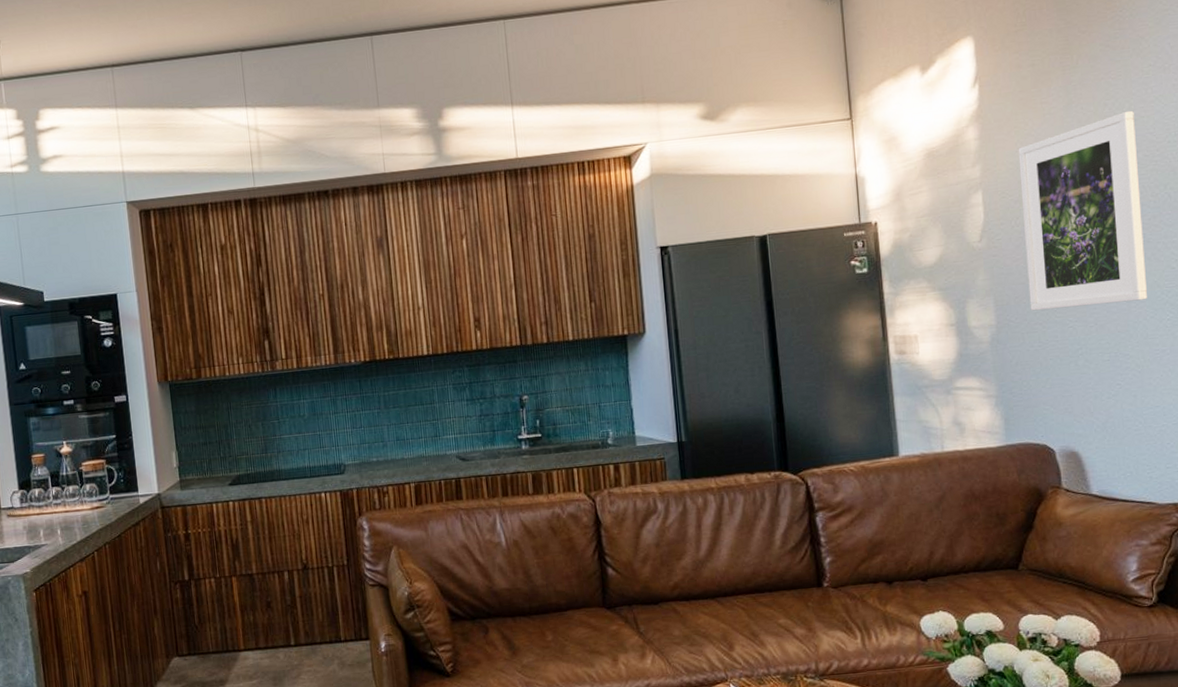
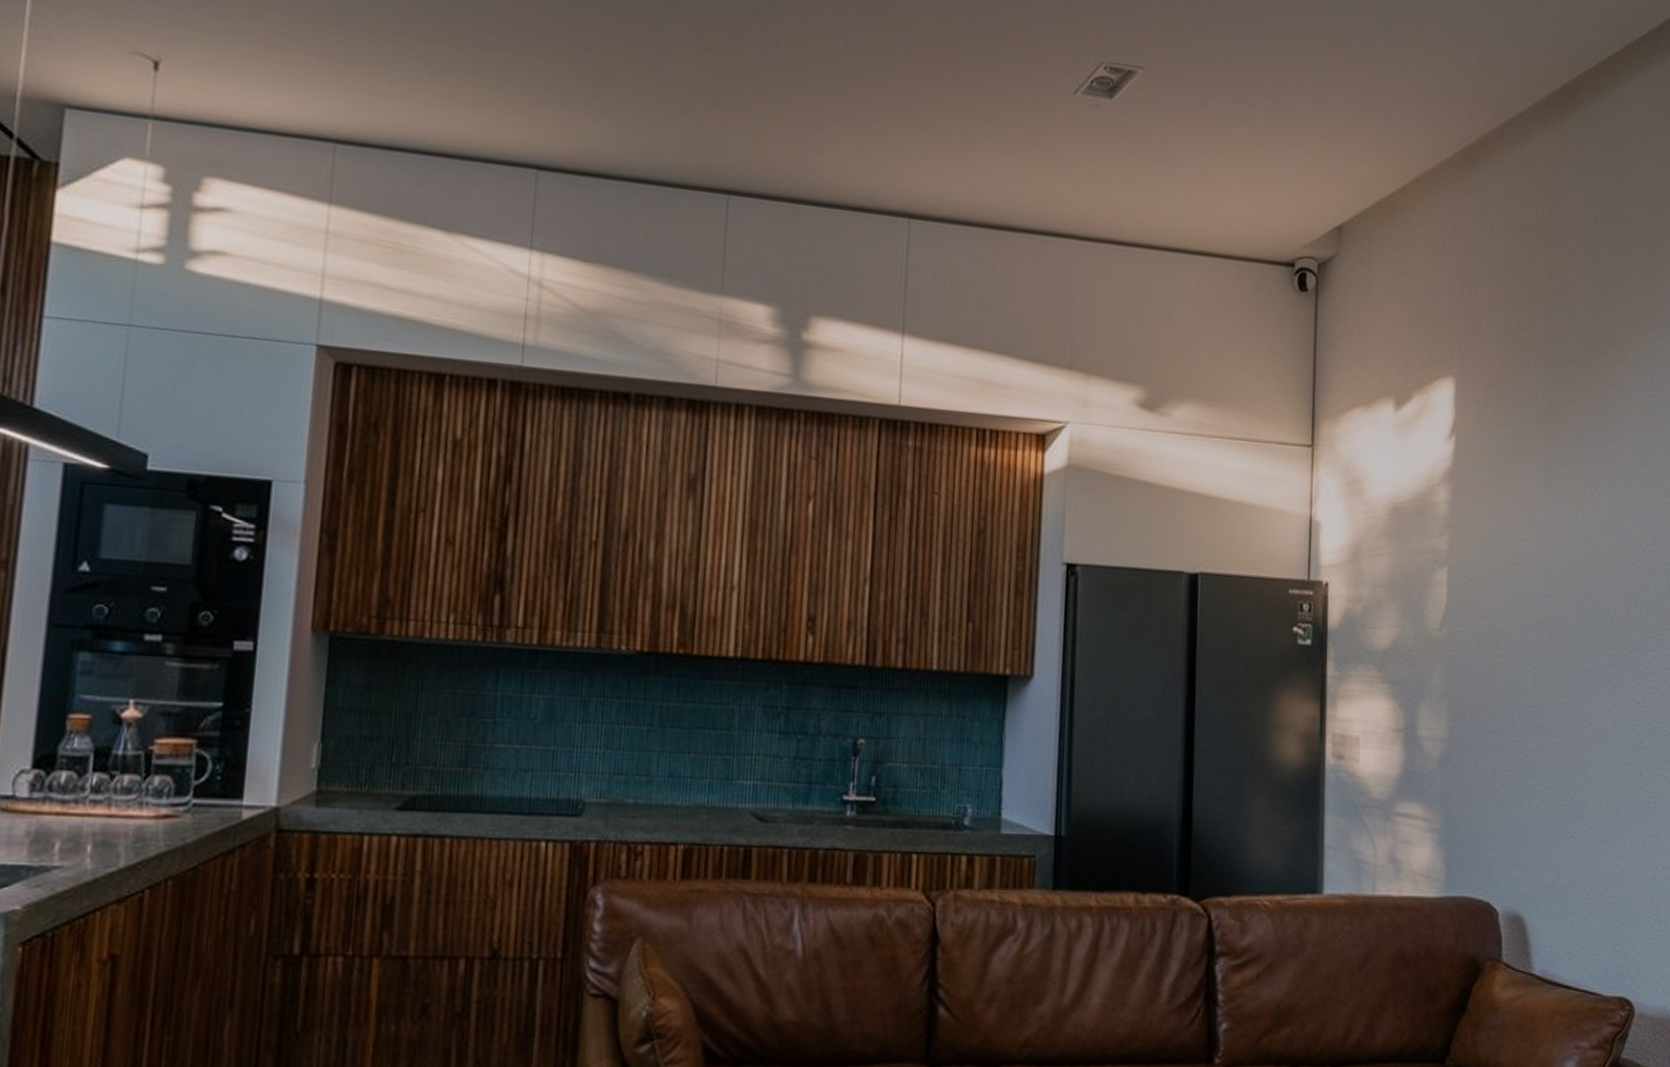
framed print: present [1018,111,1147,311] -> none [1486,505,1612,736]

